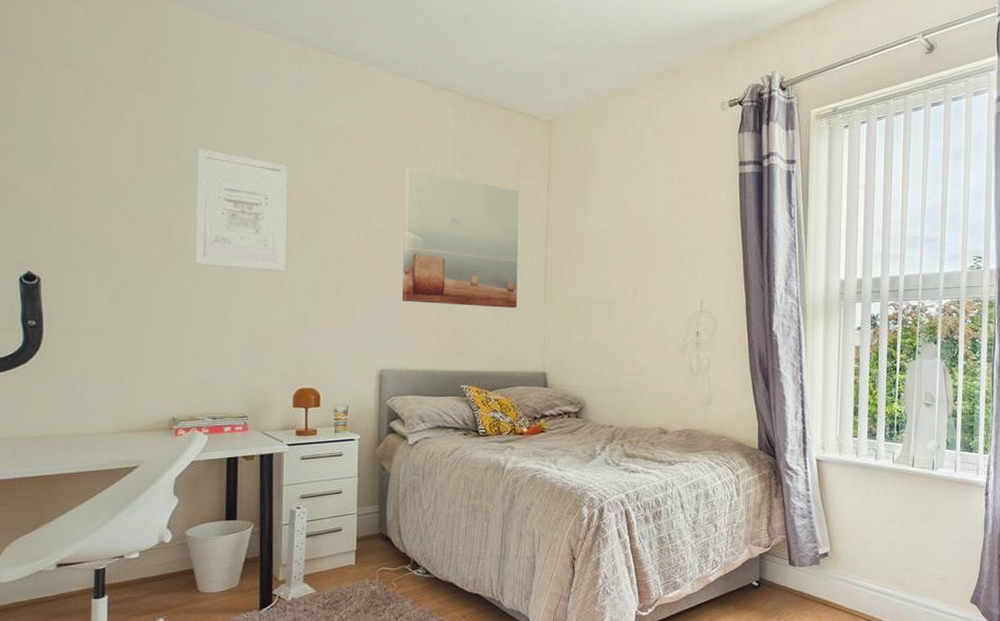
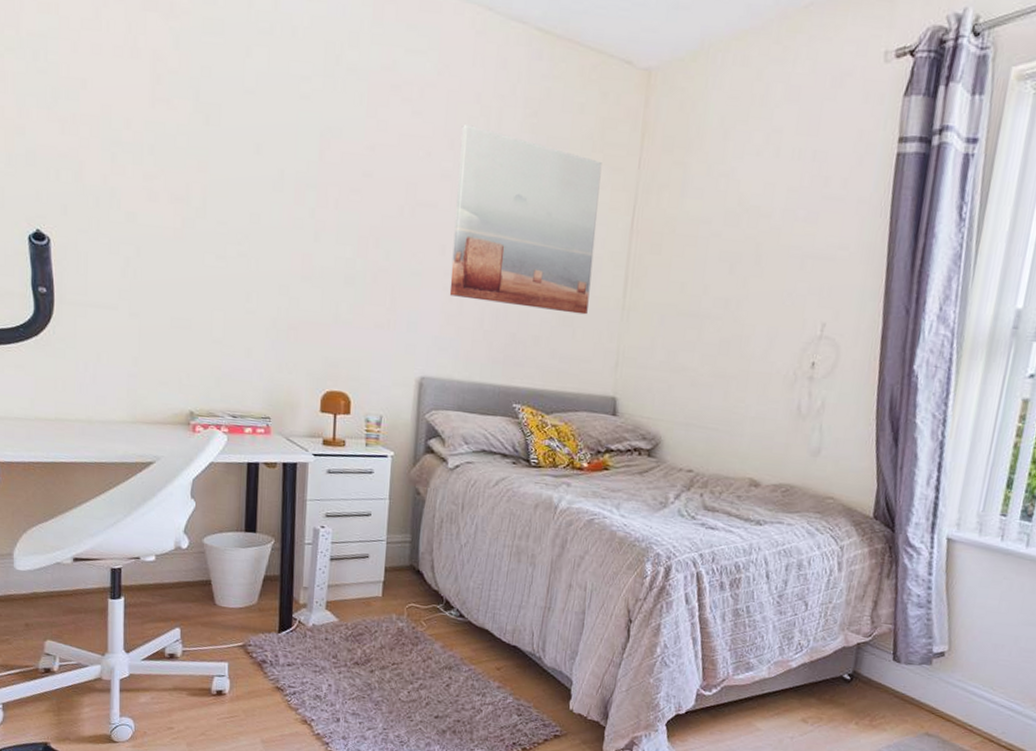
wall art: present [195,149,288,272] -> none [215,88,323,250]

